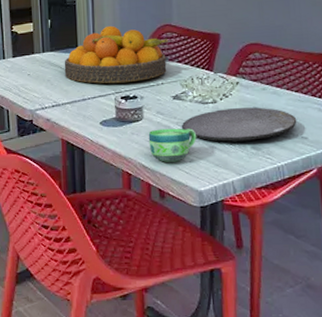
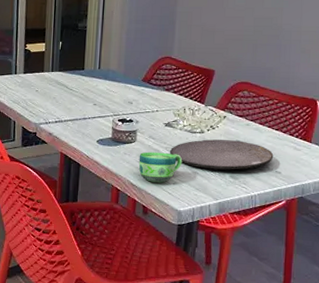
fruit bowl: present [64,25,169,84] -> none [69,52,168,107]

